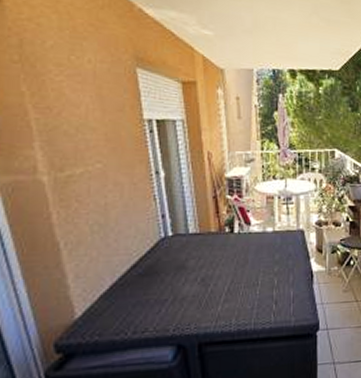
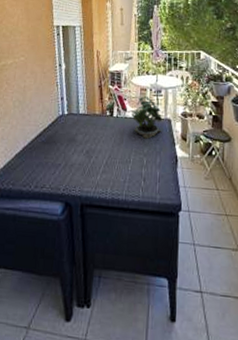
potted plant: none [257,206,295,256] -> present [131,96,163,139]

